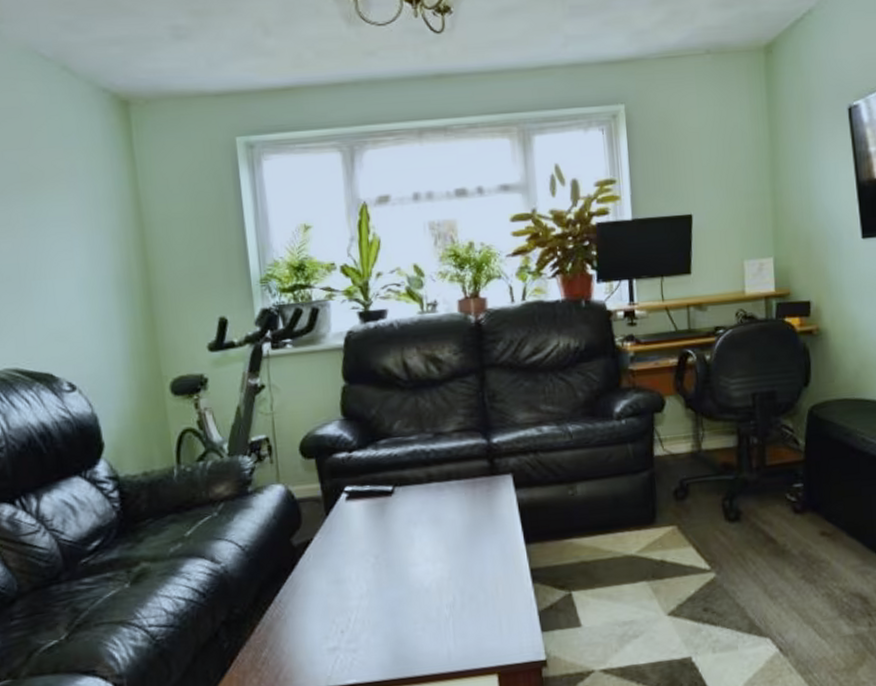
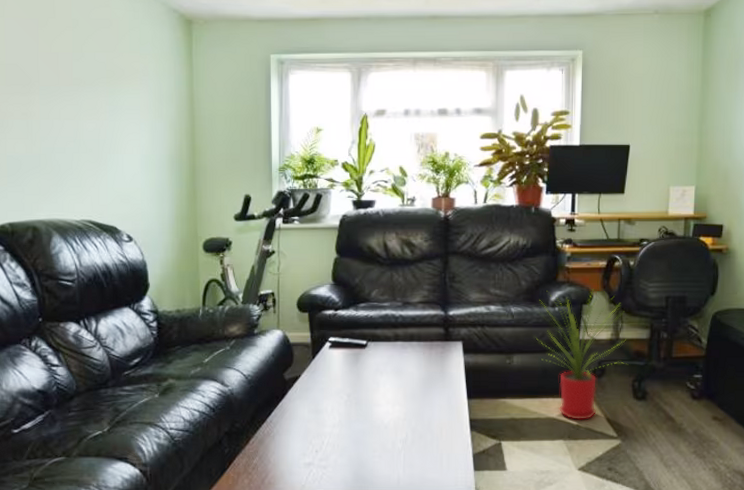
house plant: none [601,393,716,555] -> present [535,289,629,420]

